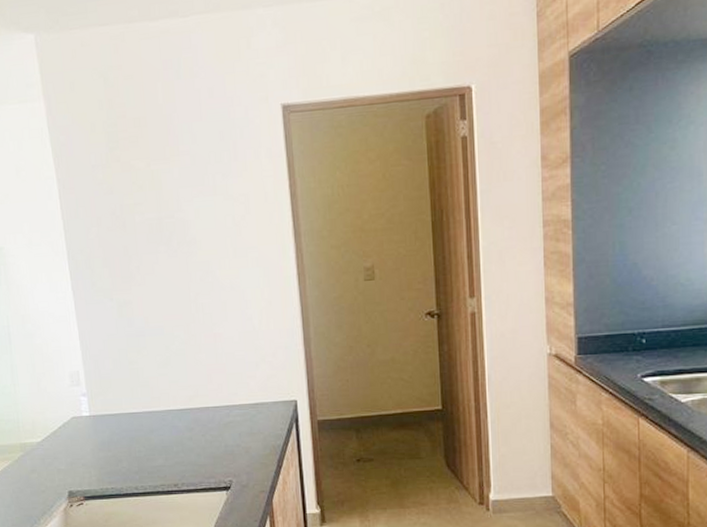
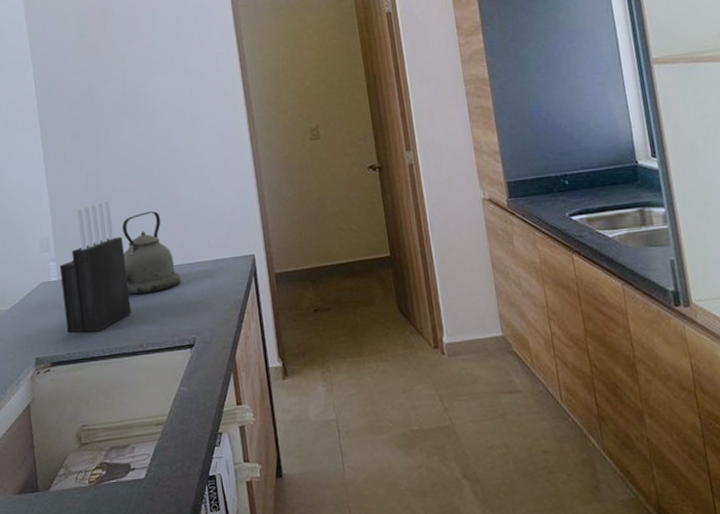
knife block: none [91,335,166,469] -> present [59,200,131,333]
kettle: none [157,349,219,435] -> present [122,211,182,295]

